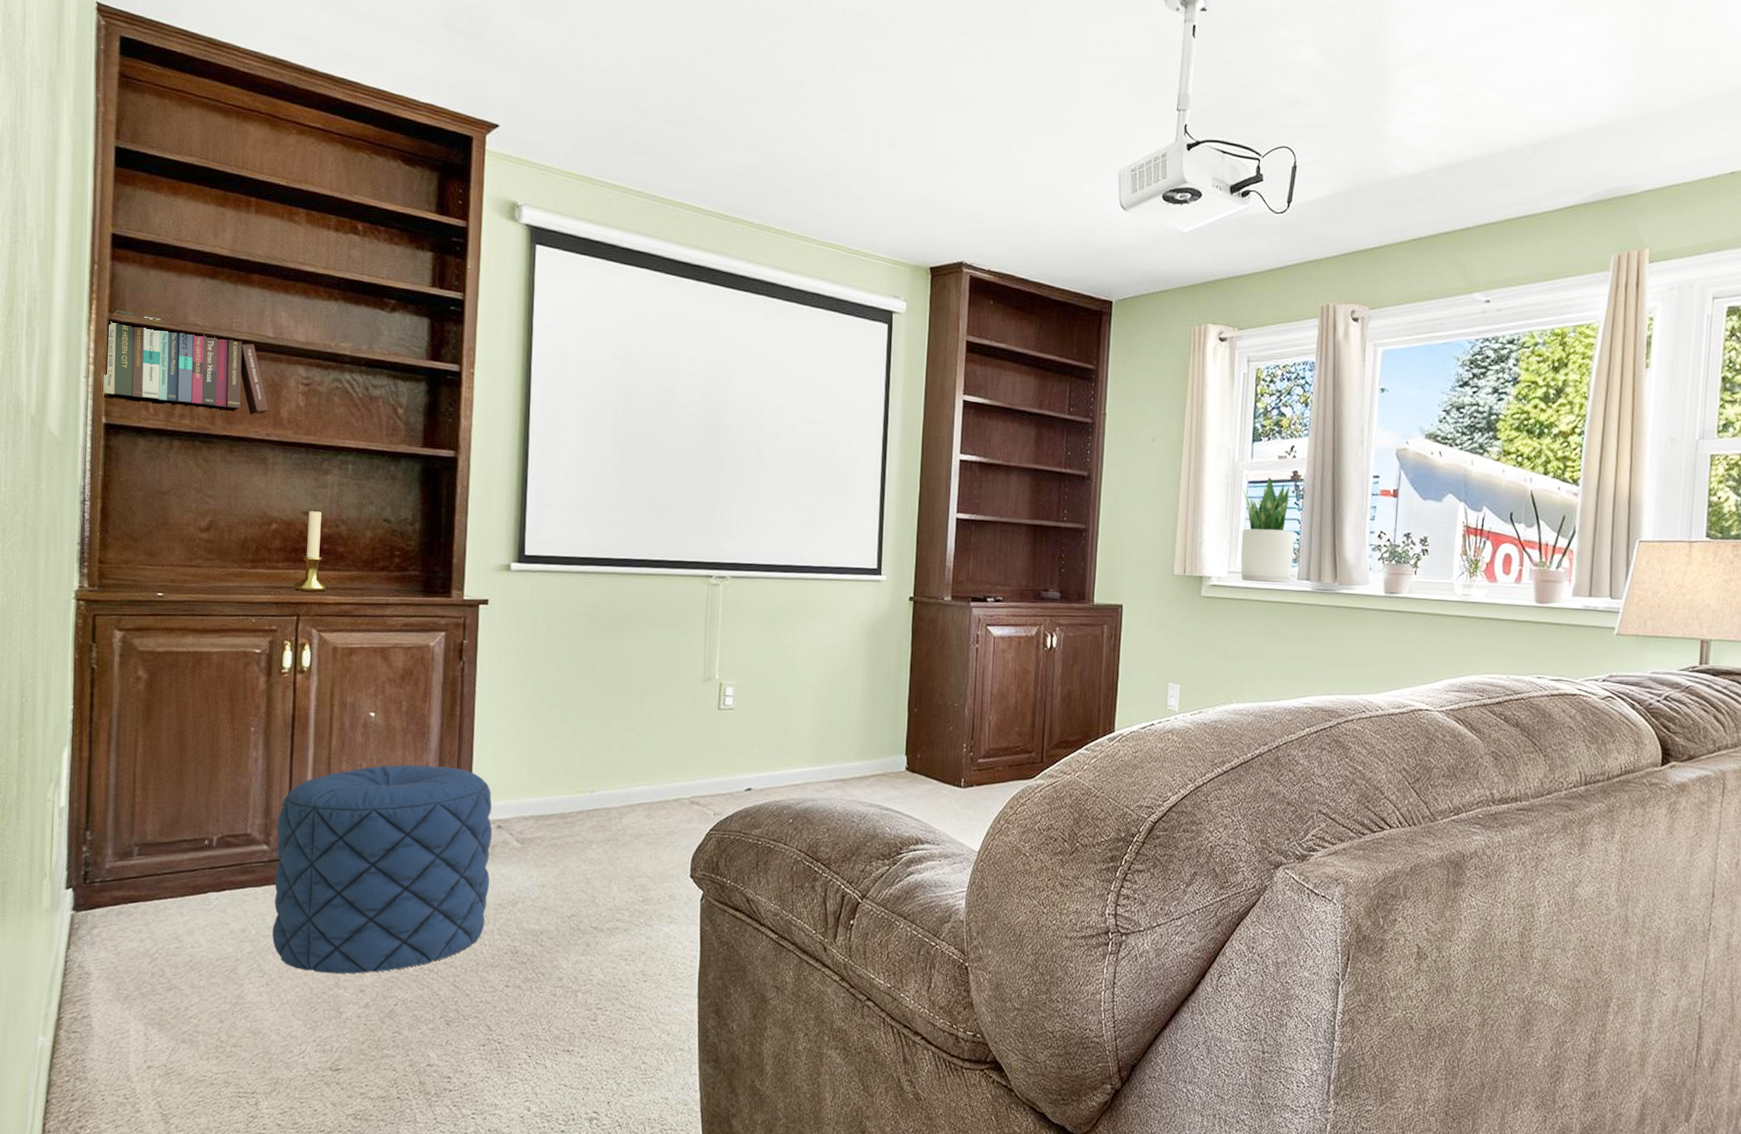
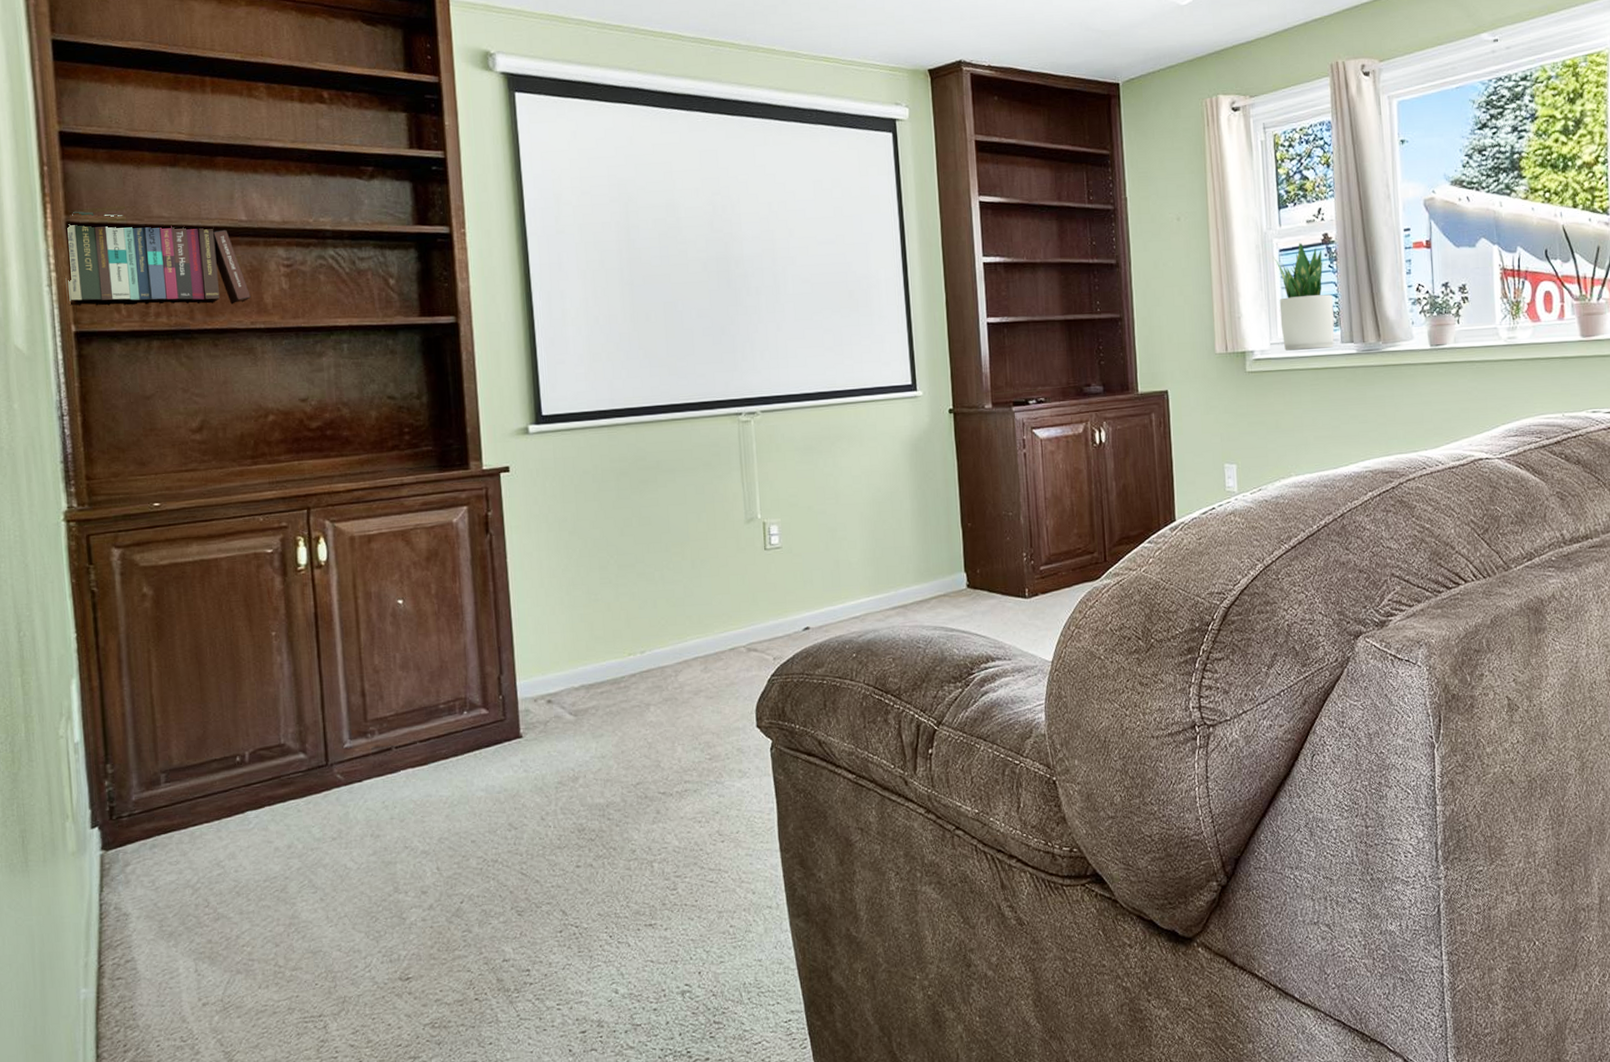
pouf: present [272,764,493,974] -> none [312,646,547,879]
candle holder: present [294,508,328,592] -> none [300,393,337,482]

